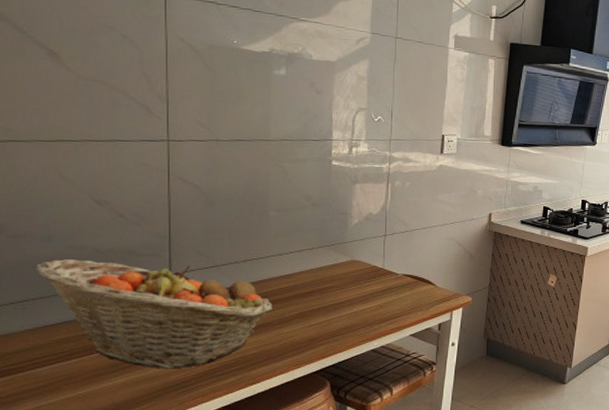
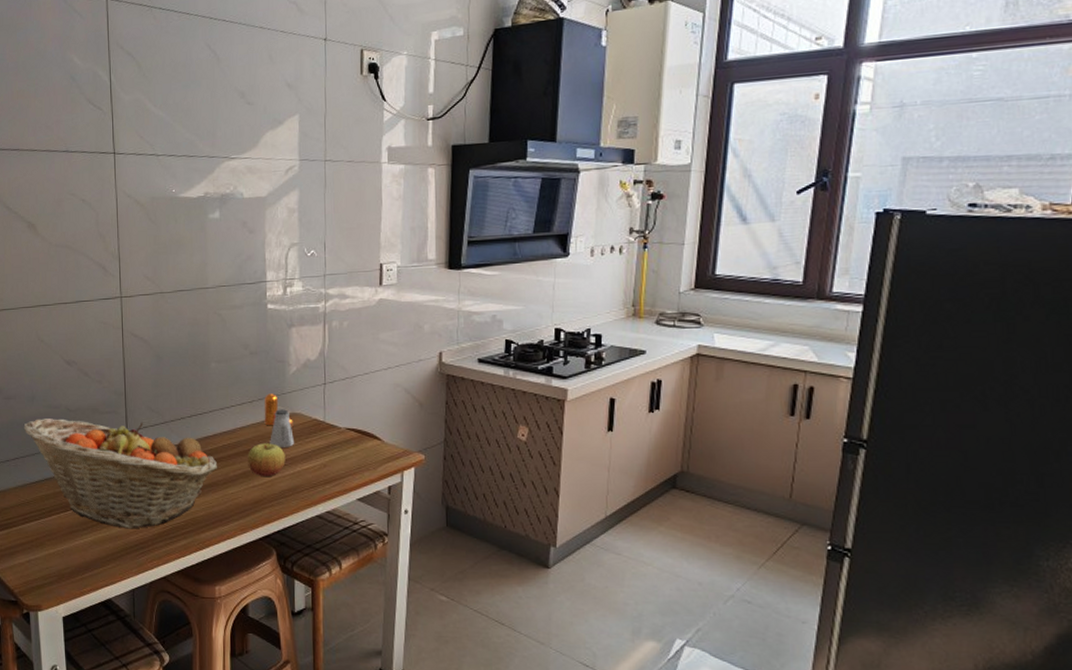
apple: none [305,287,344,316] -> present [248,443,286,476]
pepper shaker: none [324,242,353,273] -> present [264,393,293,427]
saltshaker: none [328,256,353,290] -> present [270,409,294,447]

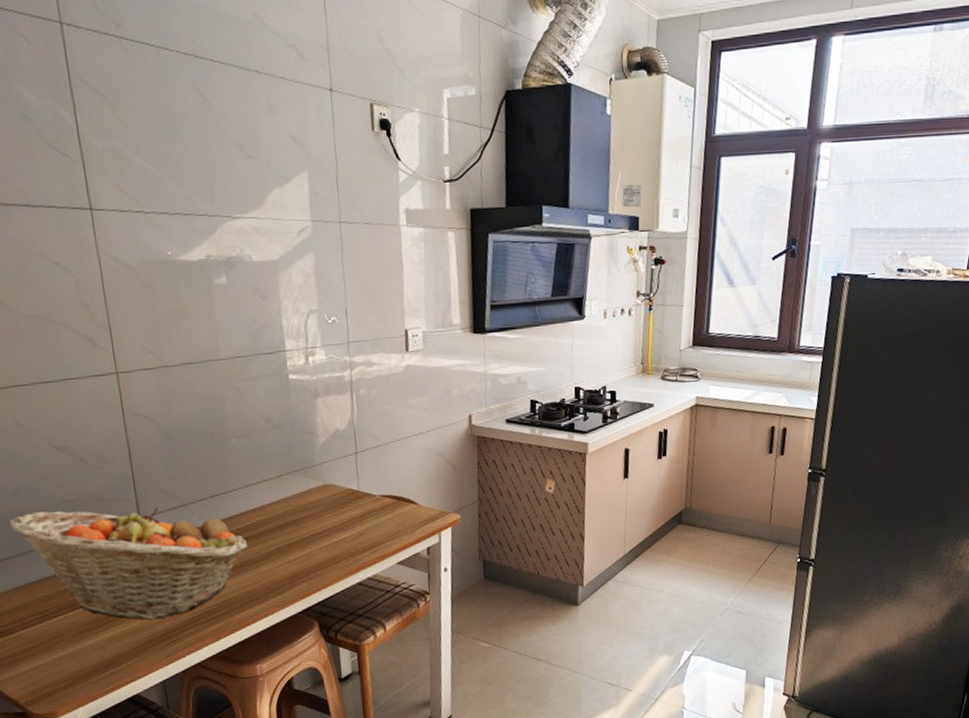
apple: present [248,443,286,476] -> none [280,516,321,551]
pepper shaker: present [264,393,293,427] -> none [292,466,327,500]
saltshaker: present [270,409,294,447] -> none [302,481,329,520]

